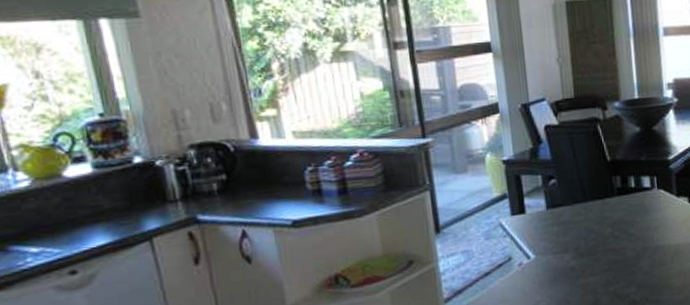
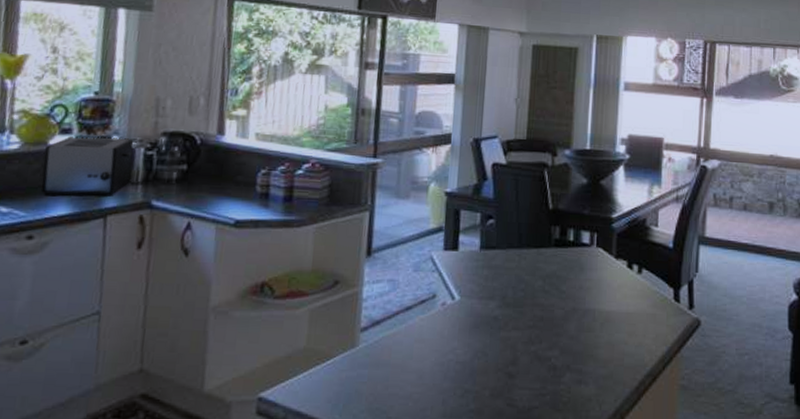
toaster: none [61,156,167,229] -> present [42,136,134,197]

